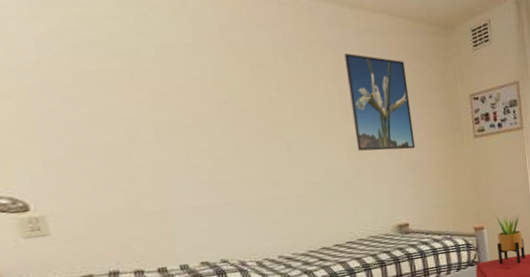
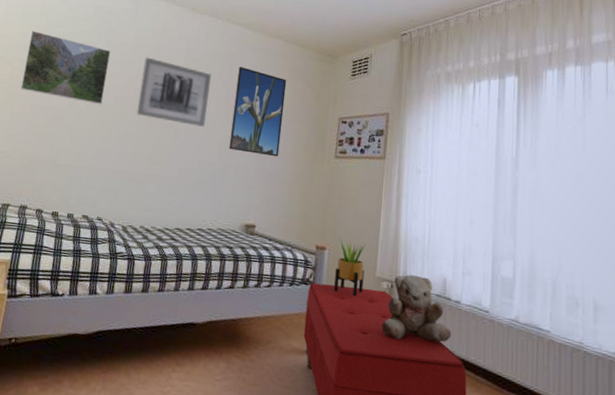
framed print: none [26,43,178,130] -> present [20,31,111,105]
wall art: none [218,58,322,134] -> present [136,57,212,127]

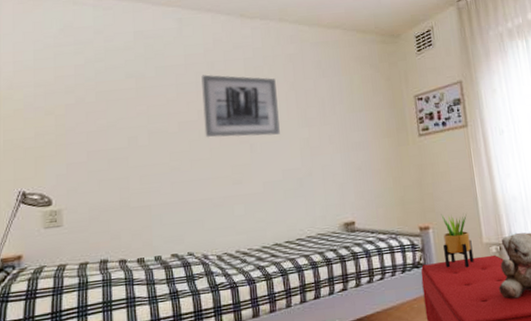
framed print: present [20,31,111,105] -> none [69,71,166,138]
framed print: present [228,67,287,157] -> none [302,64,363,152]

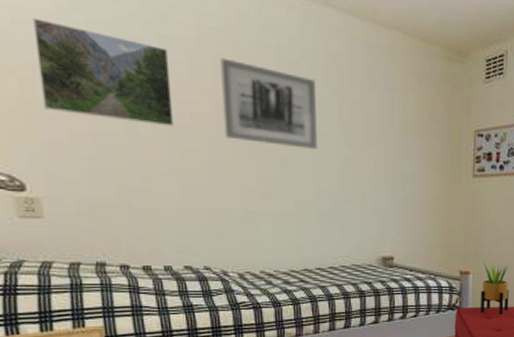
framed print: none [69,71,166,138] -> present [33,18,174,127]

